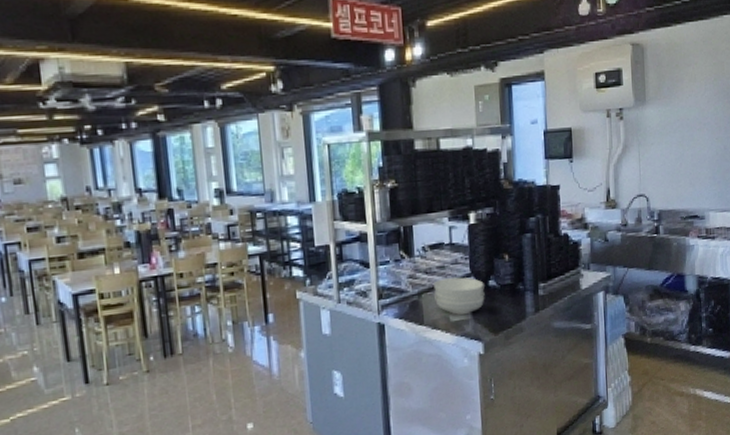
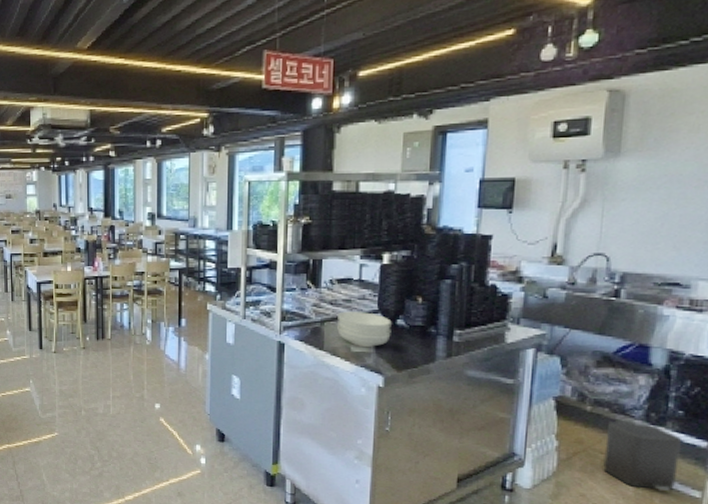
pedal bin: none [663,344,715,405] -> present [602,420,682,491]

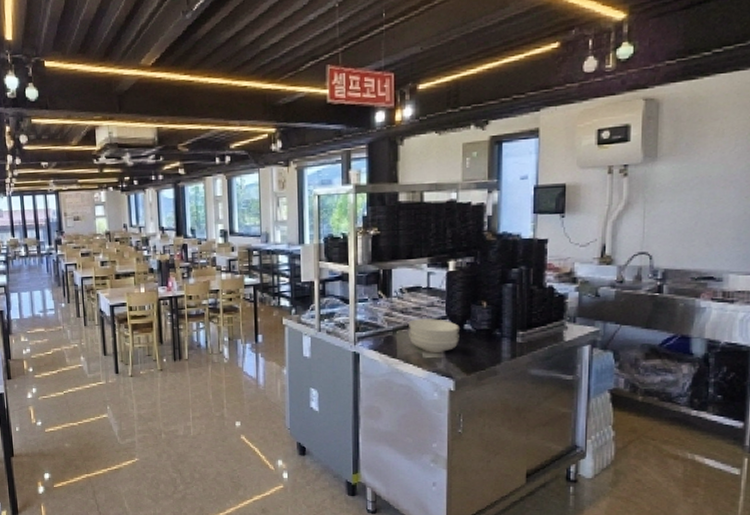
pedal bin: present [602,420,682,491] -> none [654,407,722,470]

